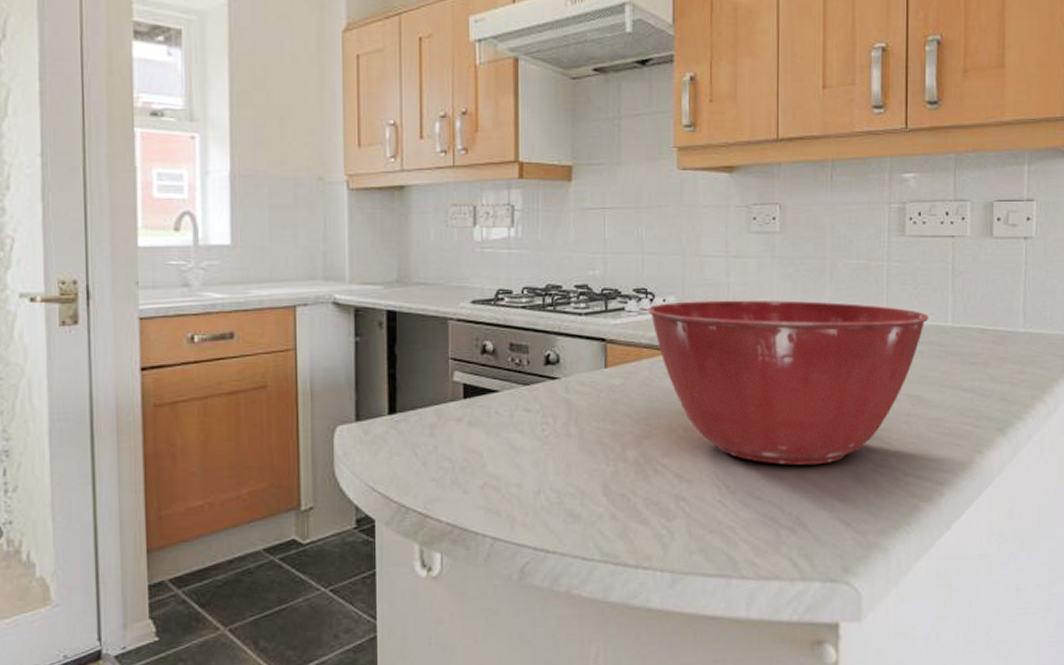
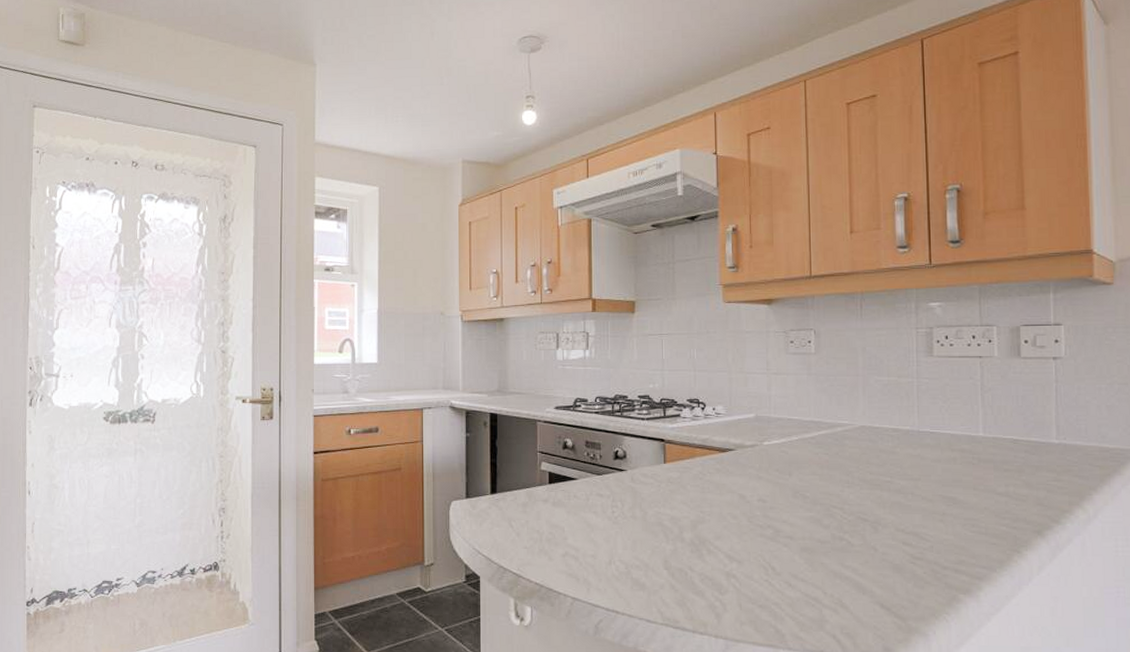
mixing bowl: present [648,300,929,466] -> none [700,410,960,554]

